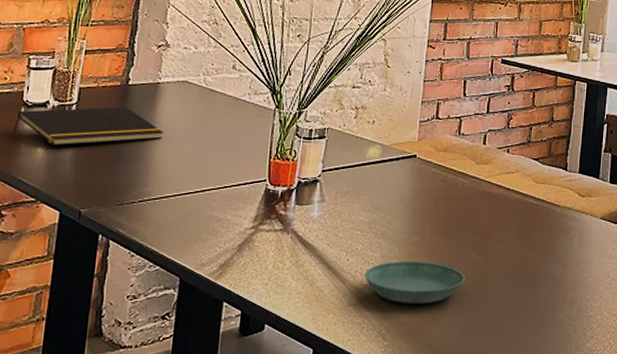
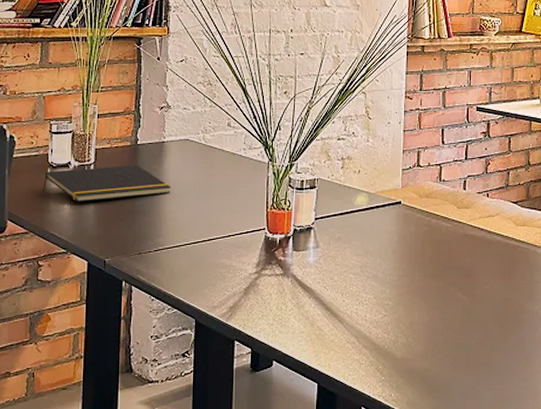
saucer: present [365,261,465,304] -> none [360,301,453,342]

